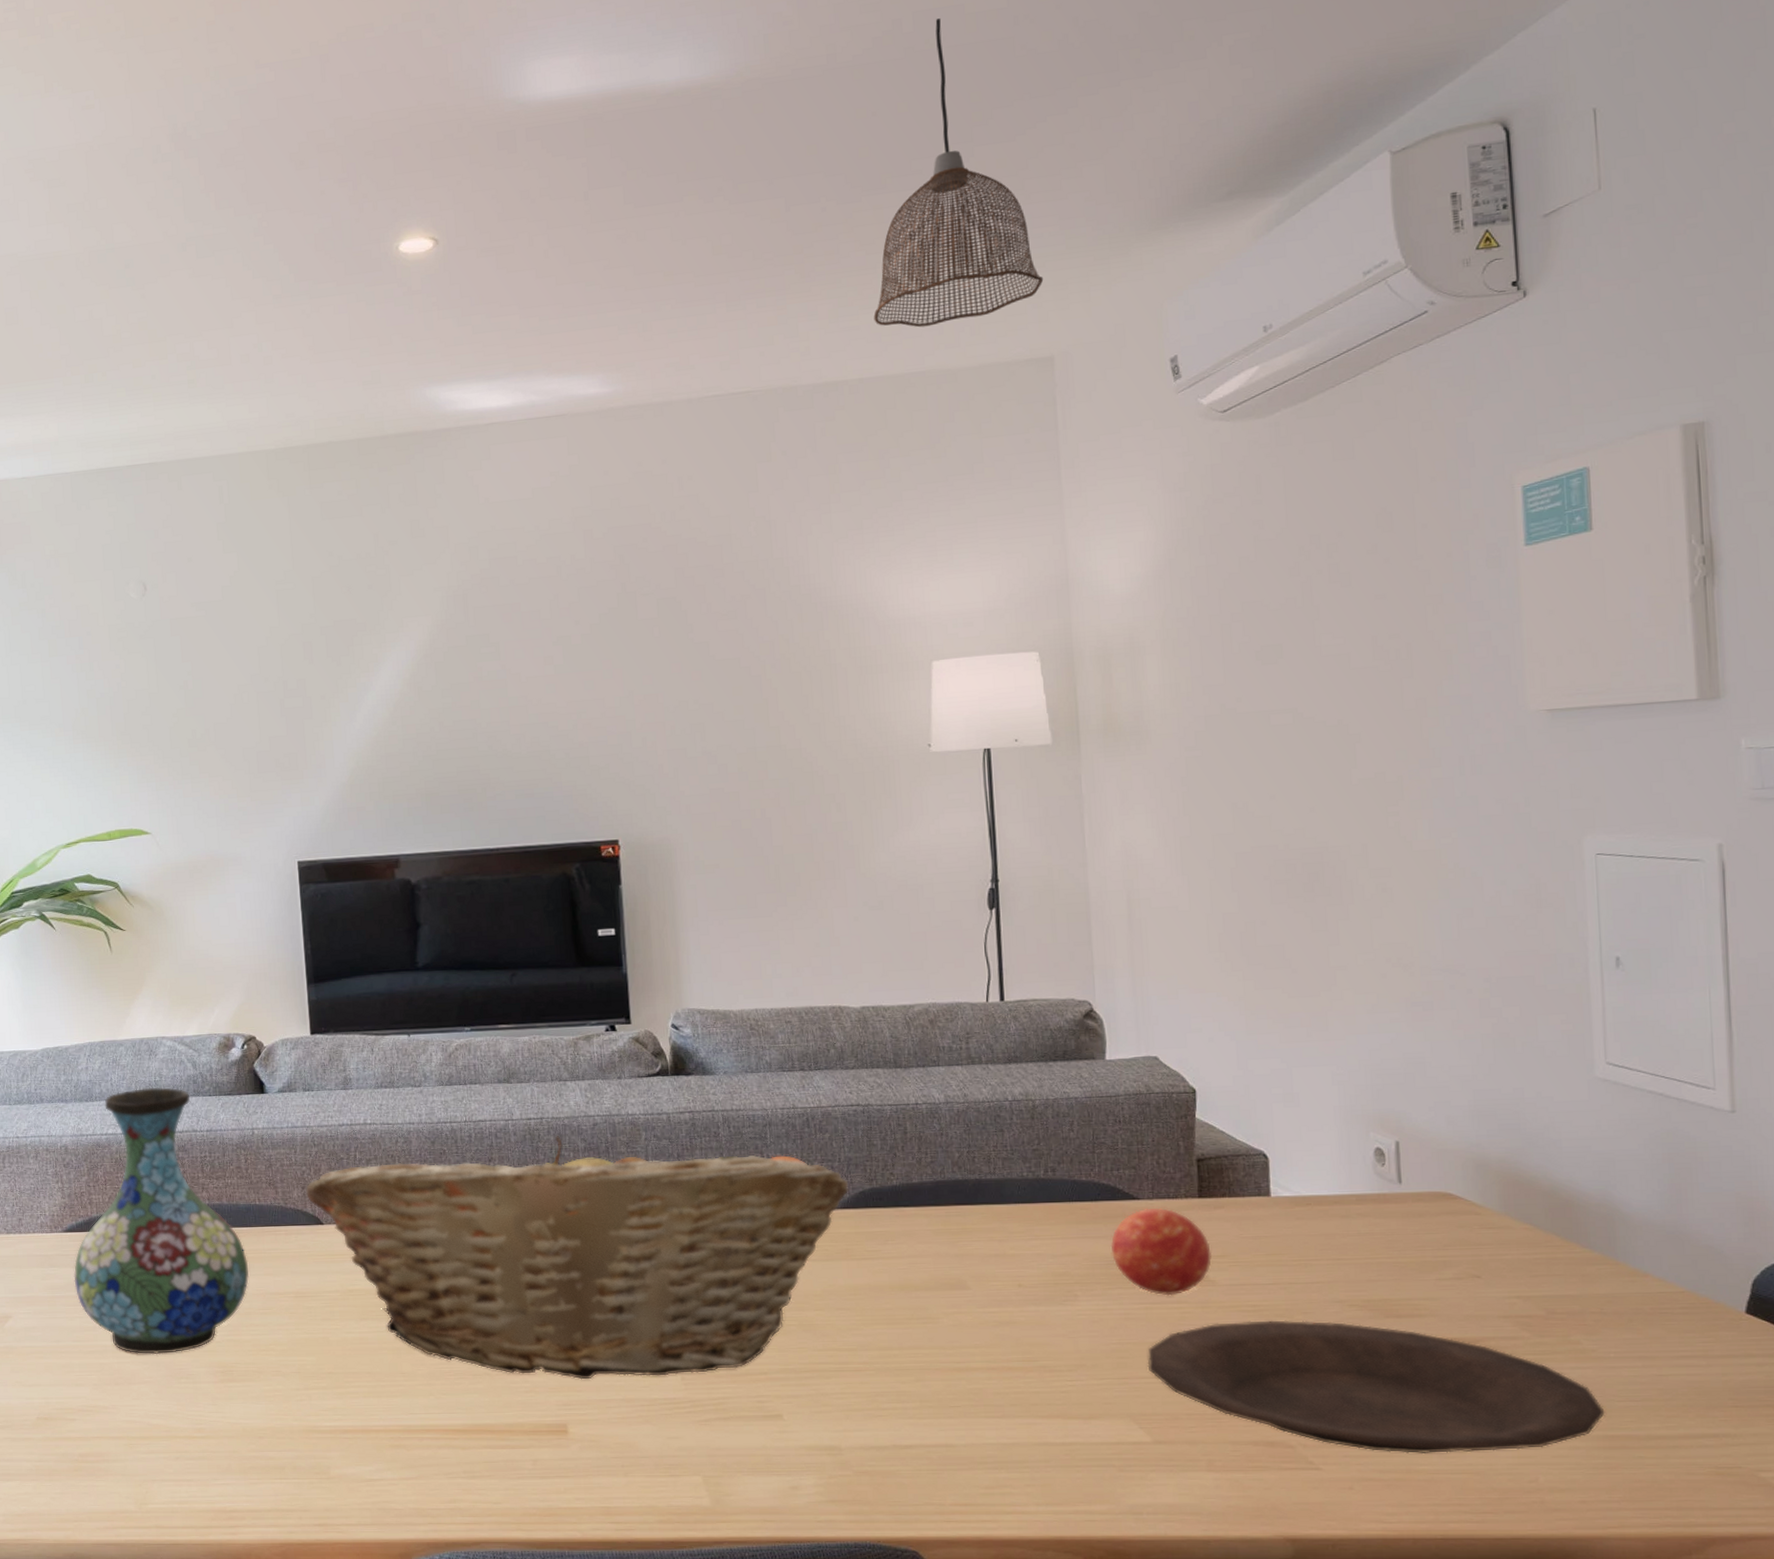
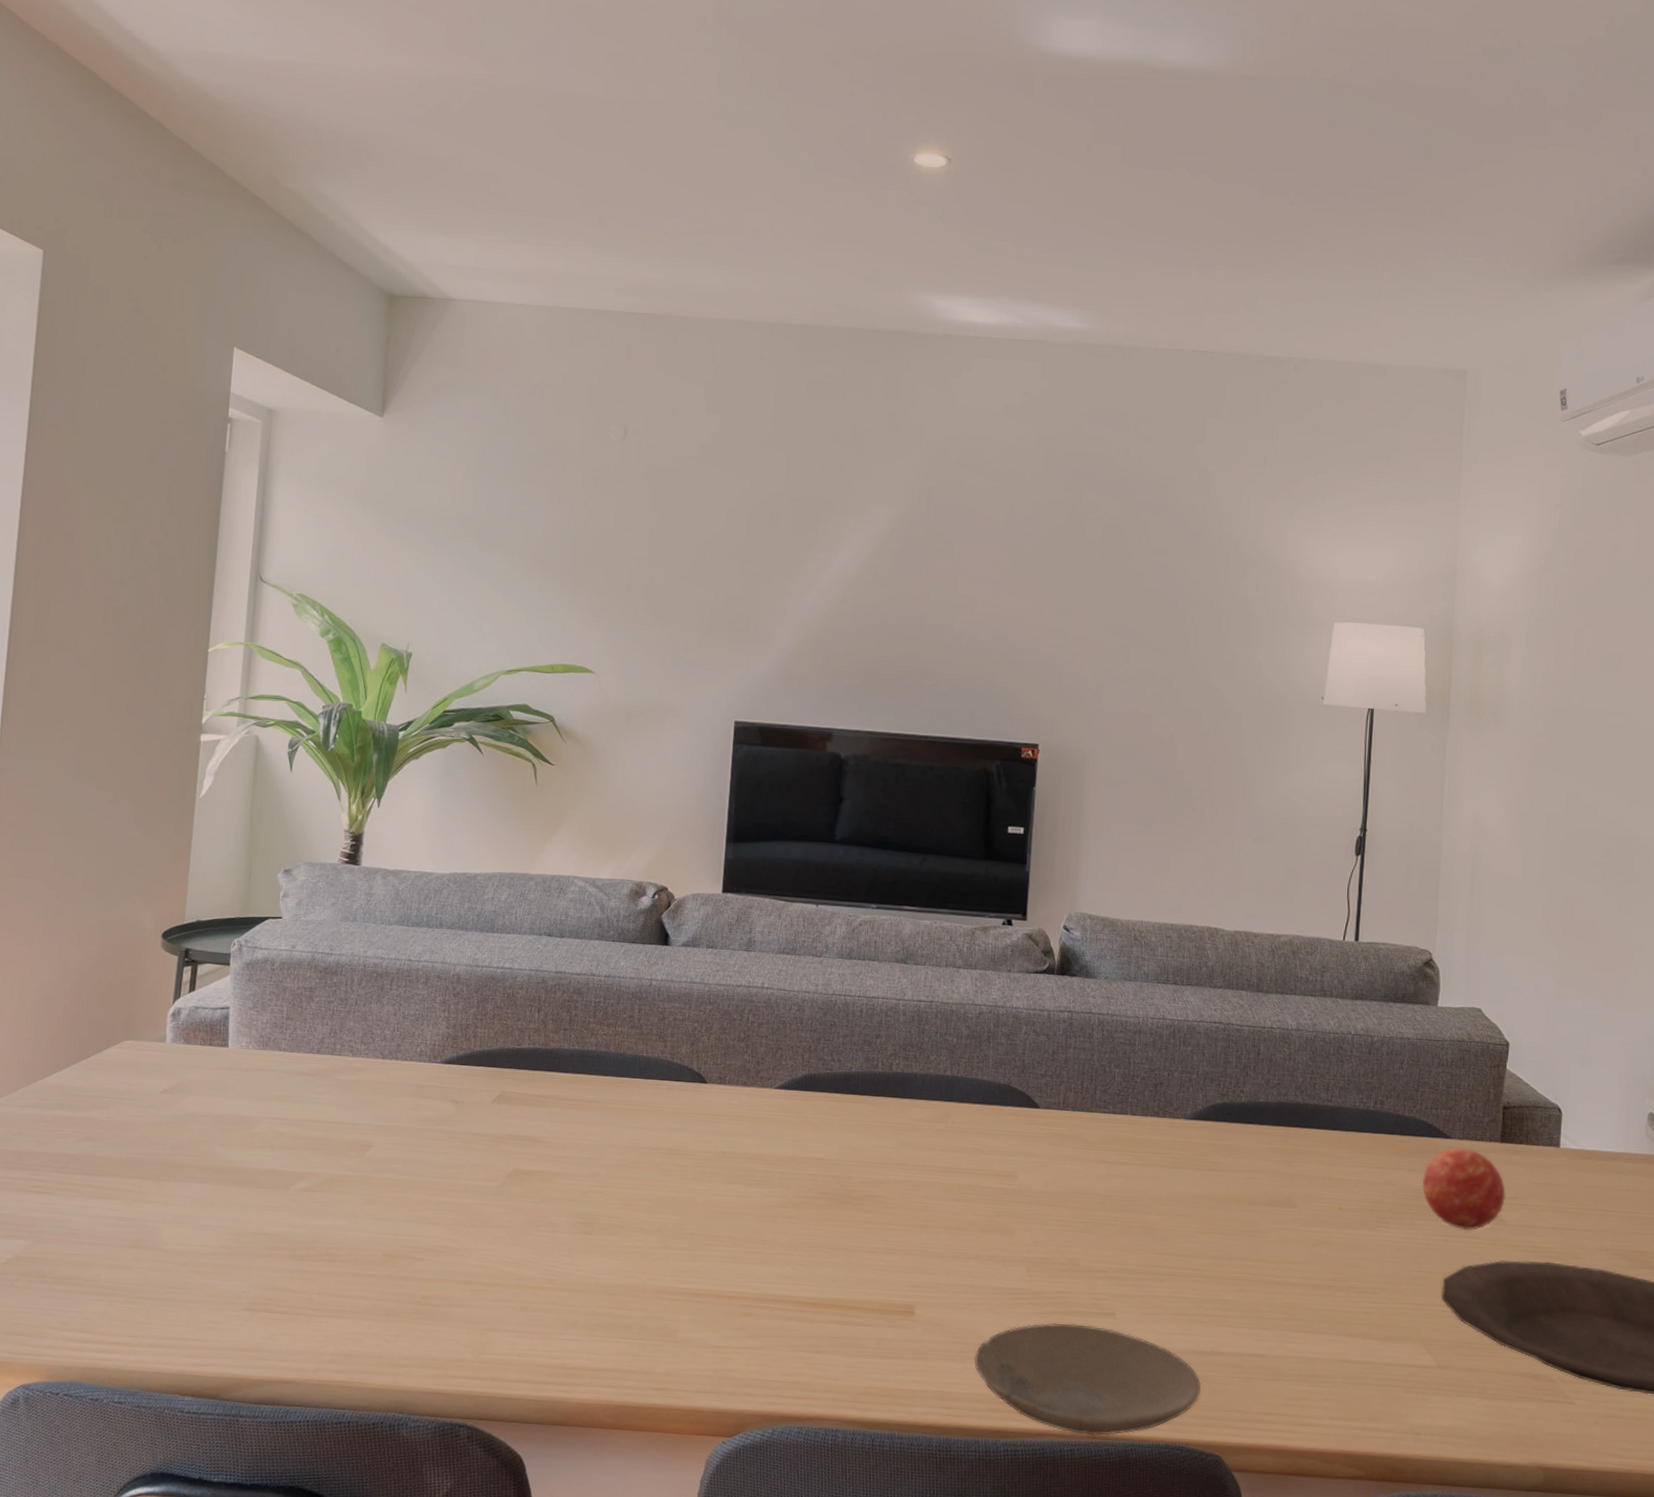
vase: present [73,1087,250,1355] -> none [445,925,627,1200]
fruit basket: present [306,1136,850,1380] -> none [694,1020,1203,1266]
plate: none [636,1429,887,1540] -> present [973,1322,1202,1436]
pendant lamp: present [873,18,1044,328] -> none [1322,59,1467,324]

